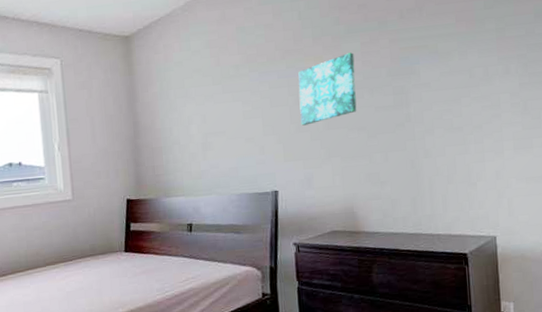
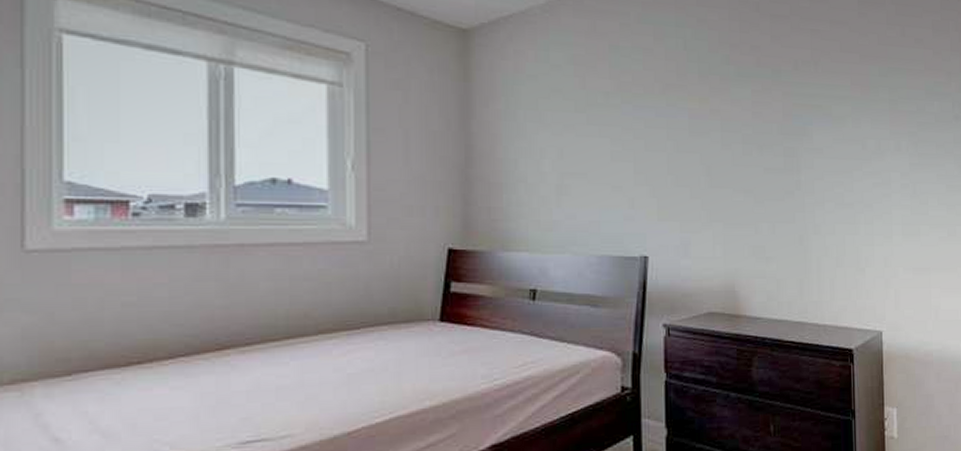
wall art: present [298,52,357,126] -> none [679,99,744,179]

